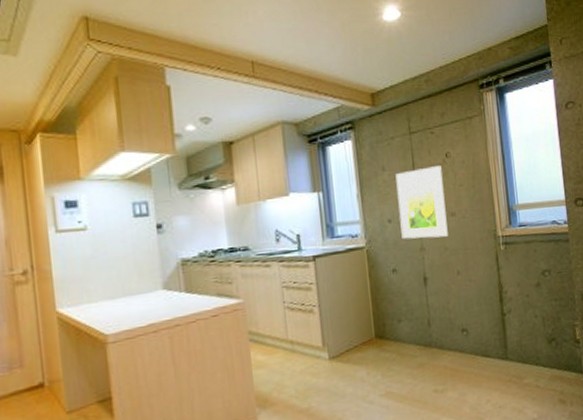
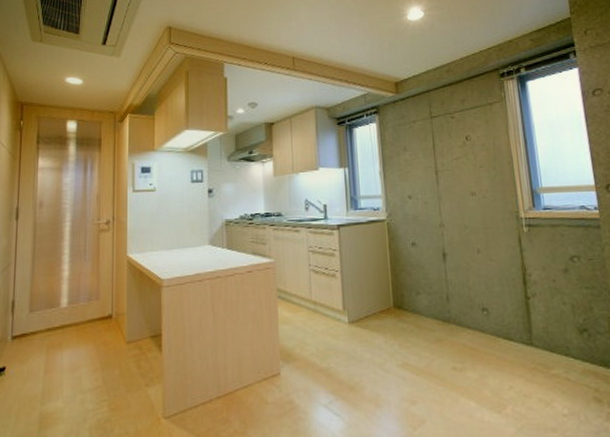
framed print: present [395,166,448,240] -> none [416,148,468,216]

